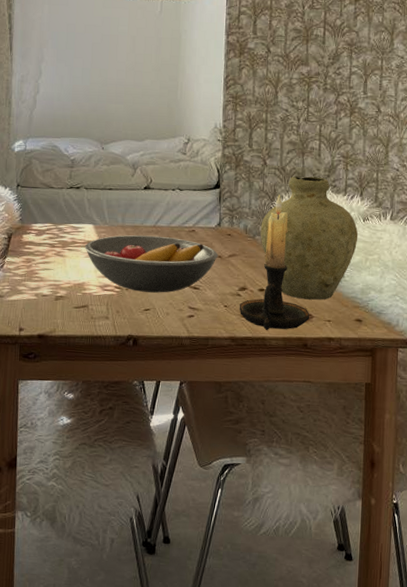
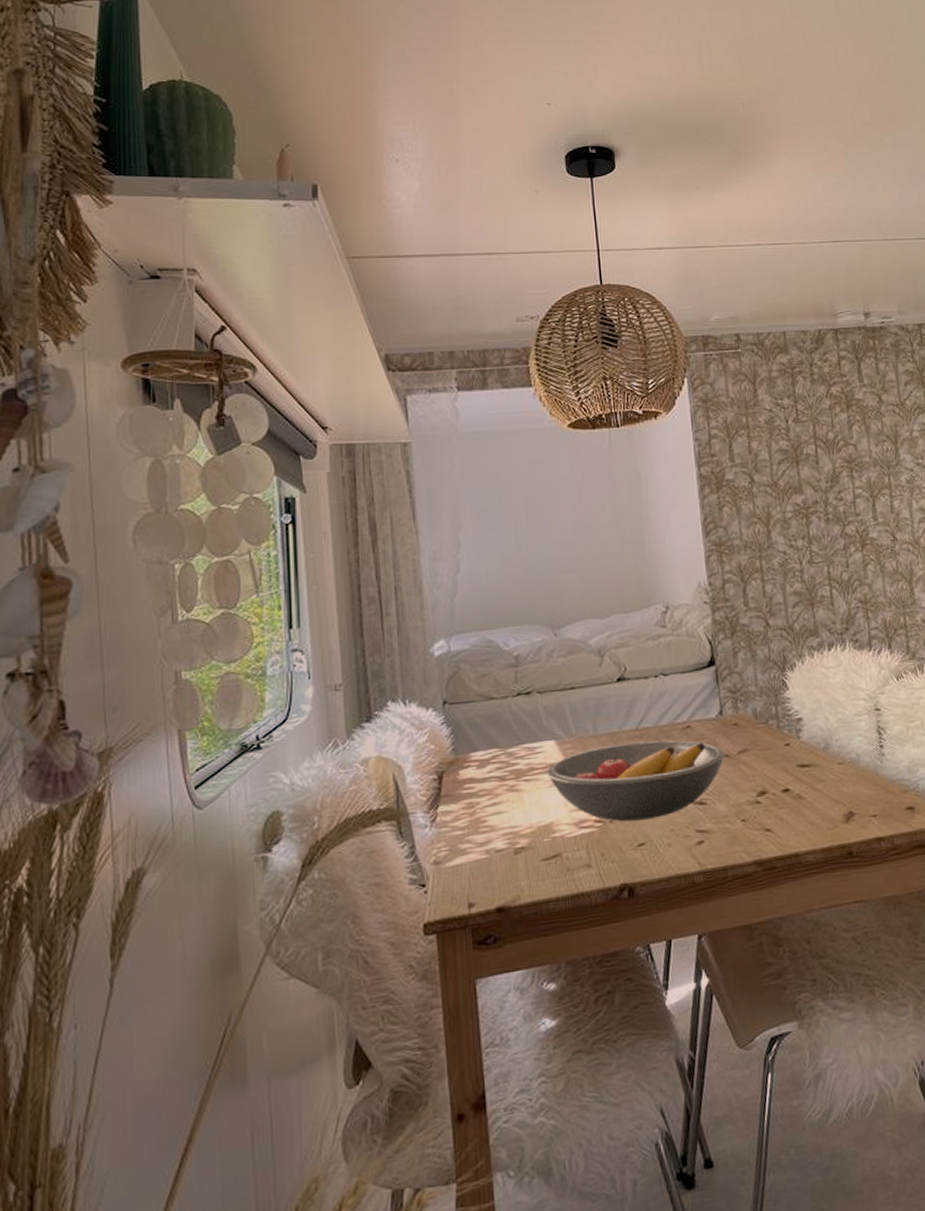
candle holder: present [239,193,310,331] -> none [760,660,851,844]
vase: present [260,176,358,300] -> none [773,631,894,794]

